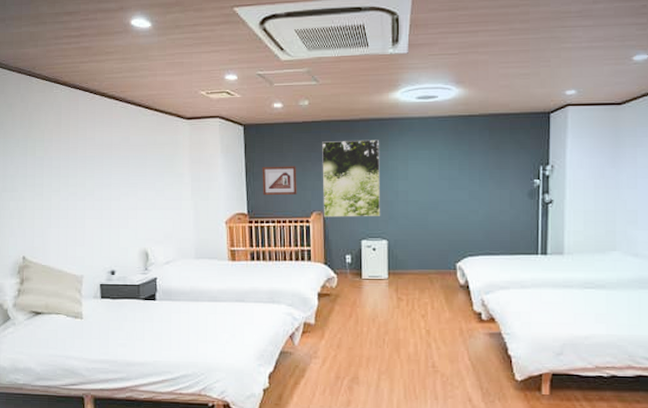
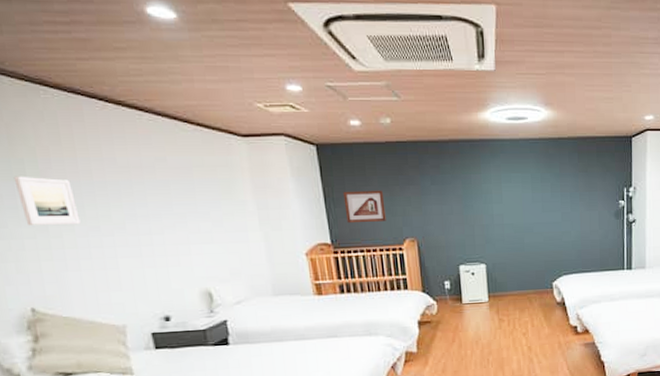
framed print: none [27,152,65,191] -> present [13,176,81,226]
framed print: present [322,139,381,217] -> none [410,162,478,244]

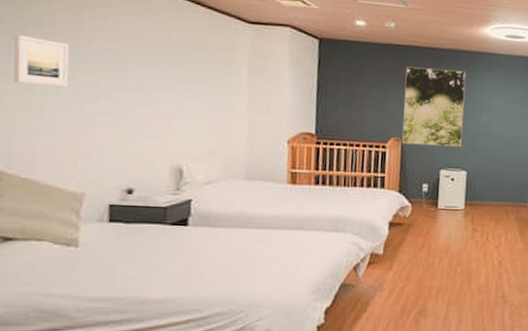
picture frame: present [343,190,386,224] -> none [335,85,377,118]
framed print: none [410,162,478,244] -> present [402,66,467,147]

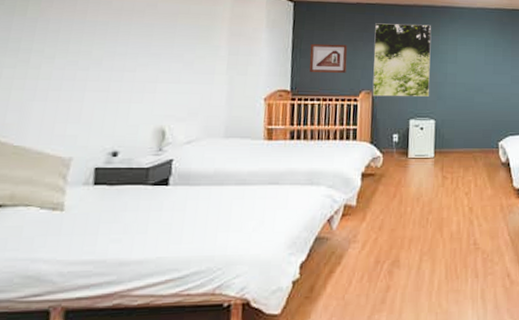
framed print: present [13,34,70,88] -> none [11,11,65,58]
picture frame: none [335,85,377,118] -> present [309,43,348,73]

